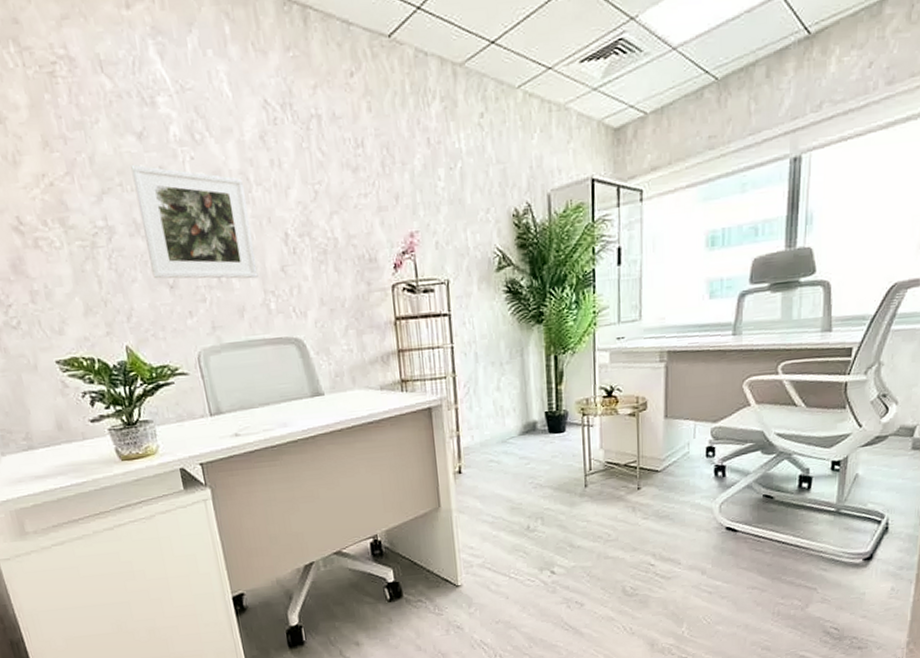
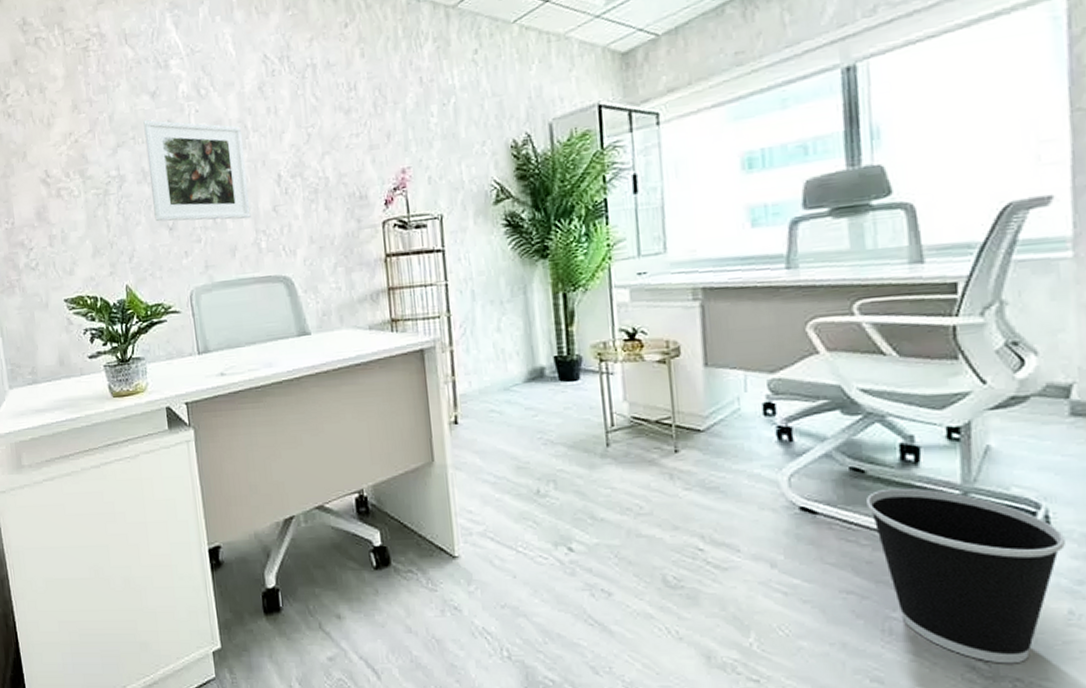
wastebasket: none [773,508,896,628] -> present [867,487,1065,664]

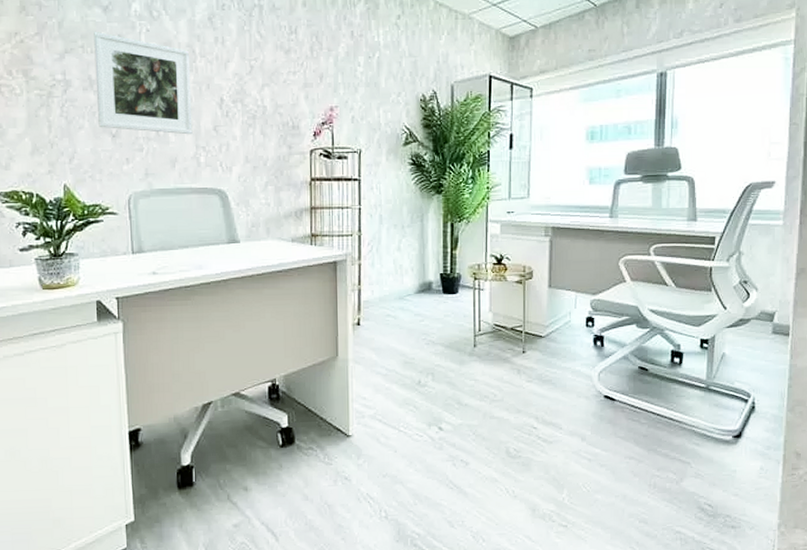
wastebasket: present [867,487,1065,664] -> none [648,382,762,506]

